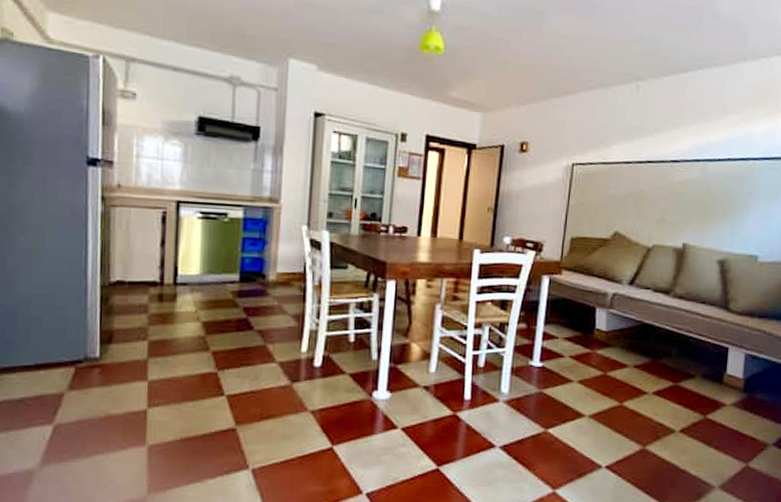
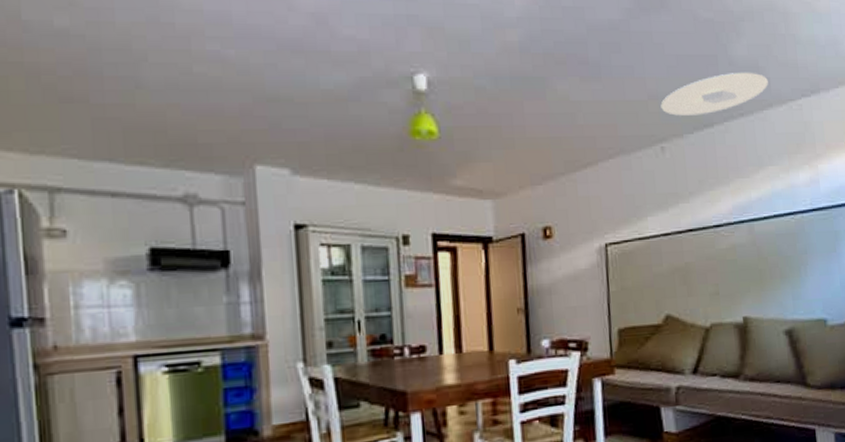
ceiling light: none [643,25,746,61] -> present [660,72,768,116]

